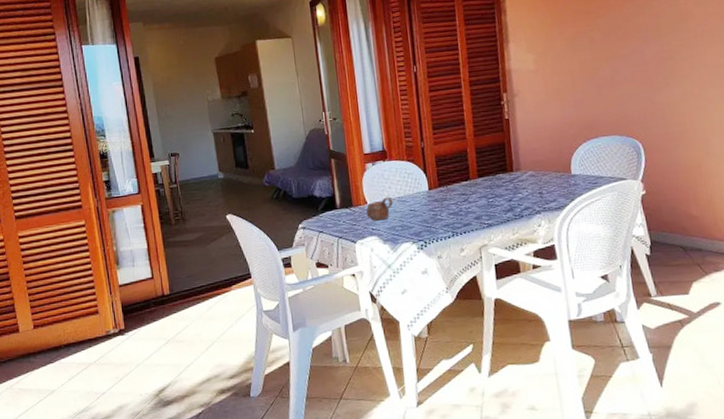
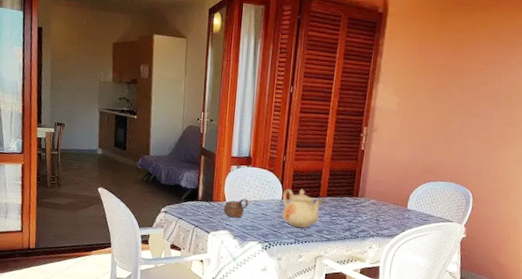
teapot: none [428,174,475,218] -> present [281,189,322,228]

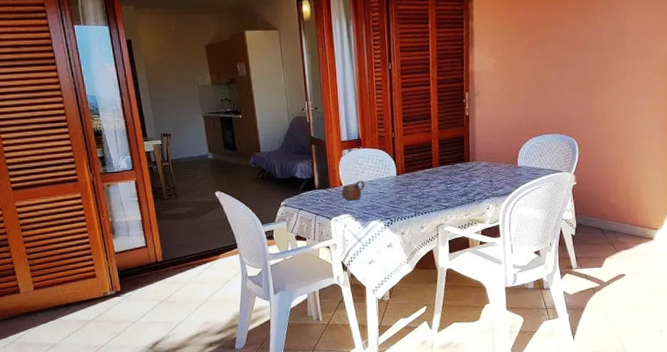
teapot: present [281,189,322,228] -> none [396,162,436,200]

